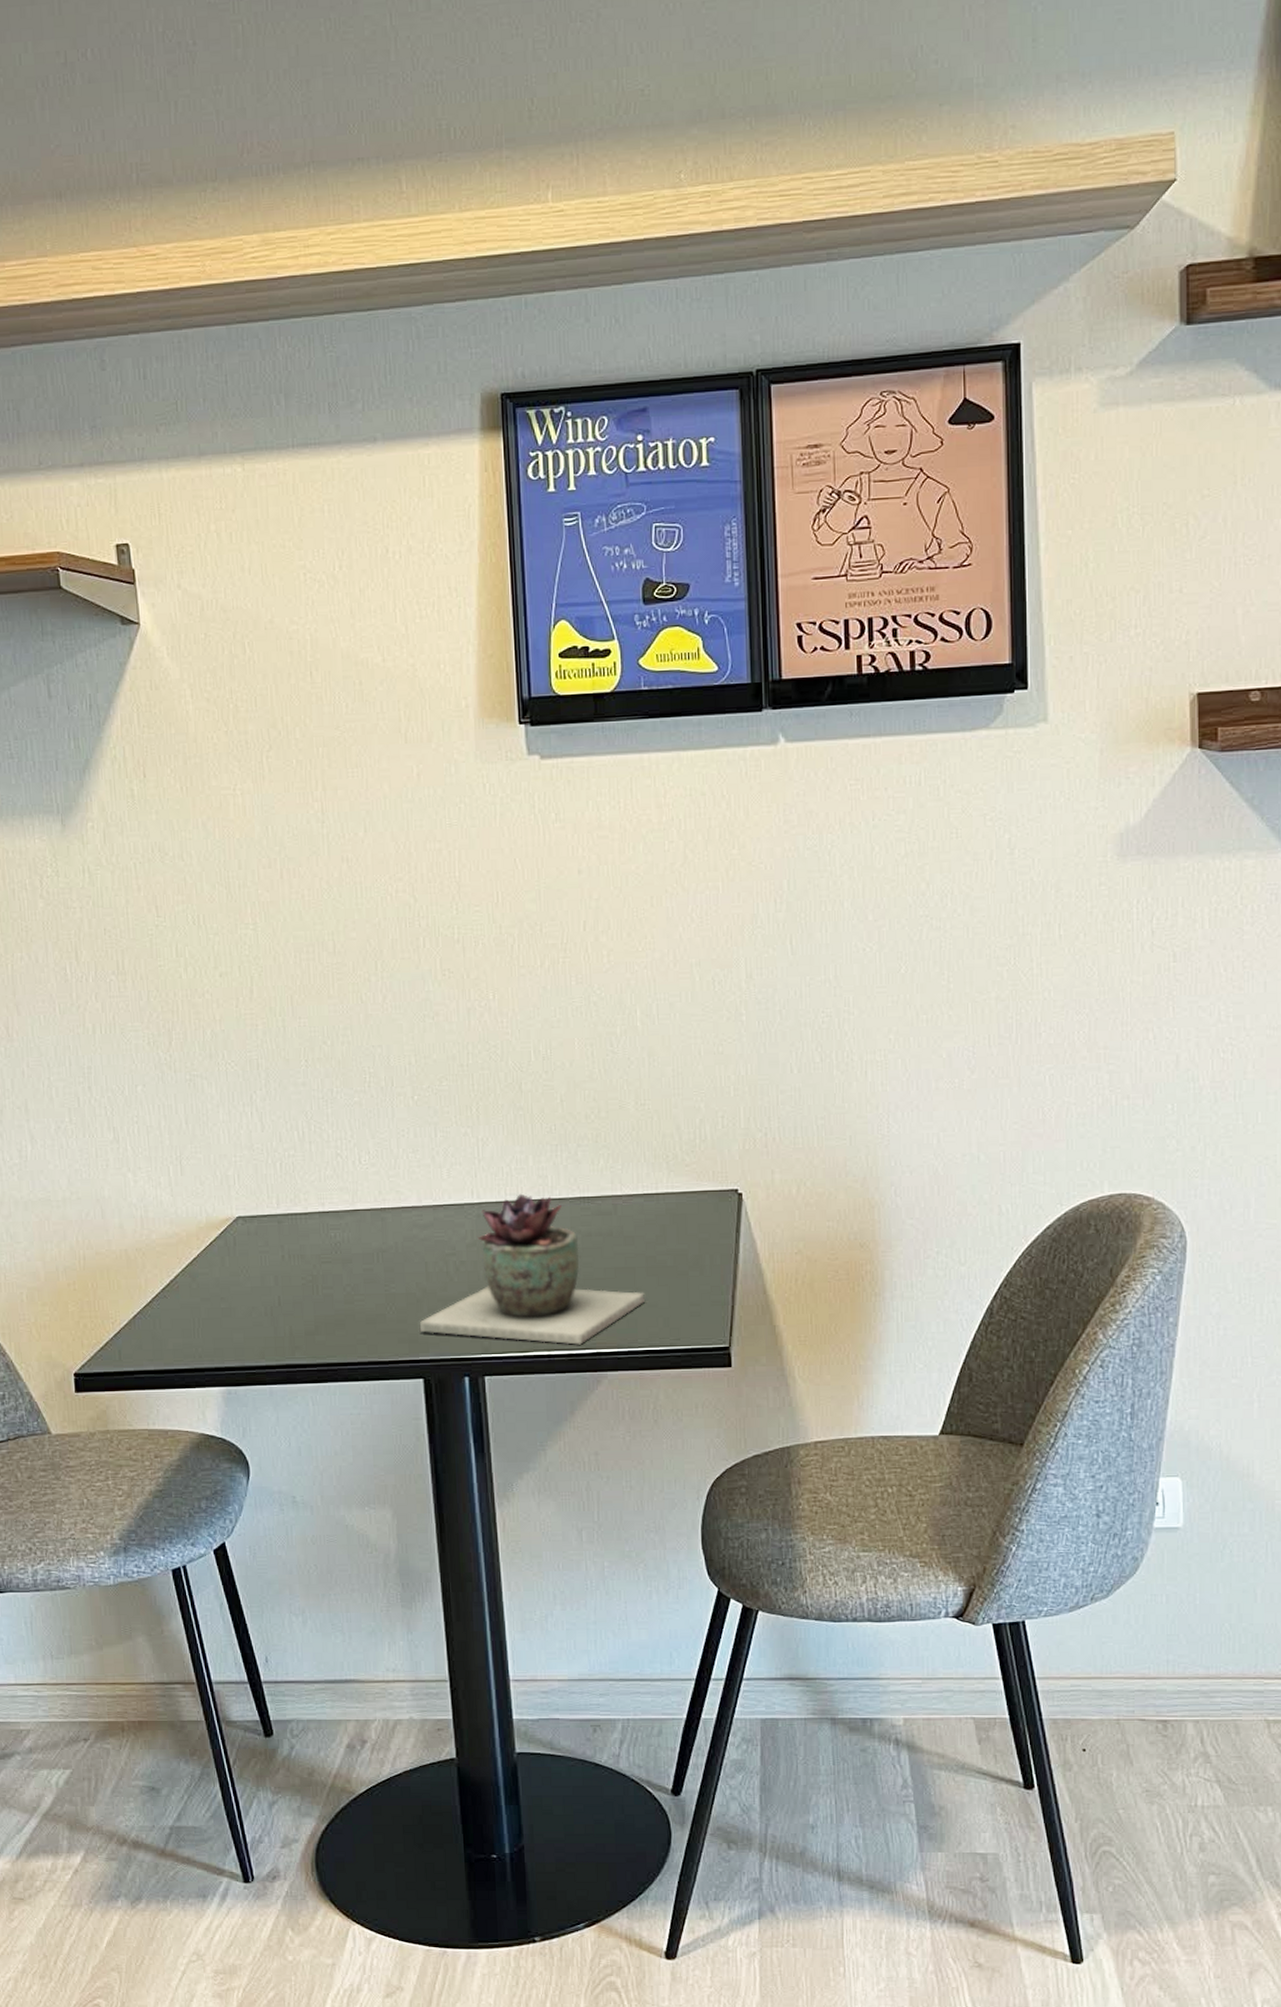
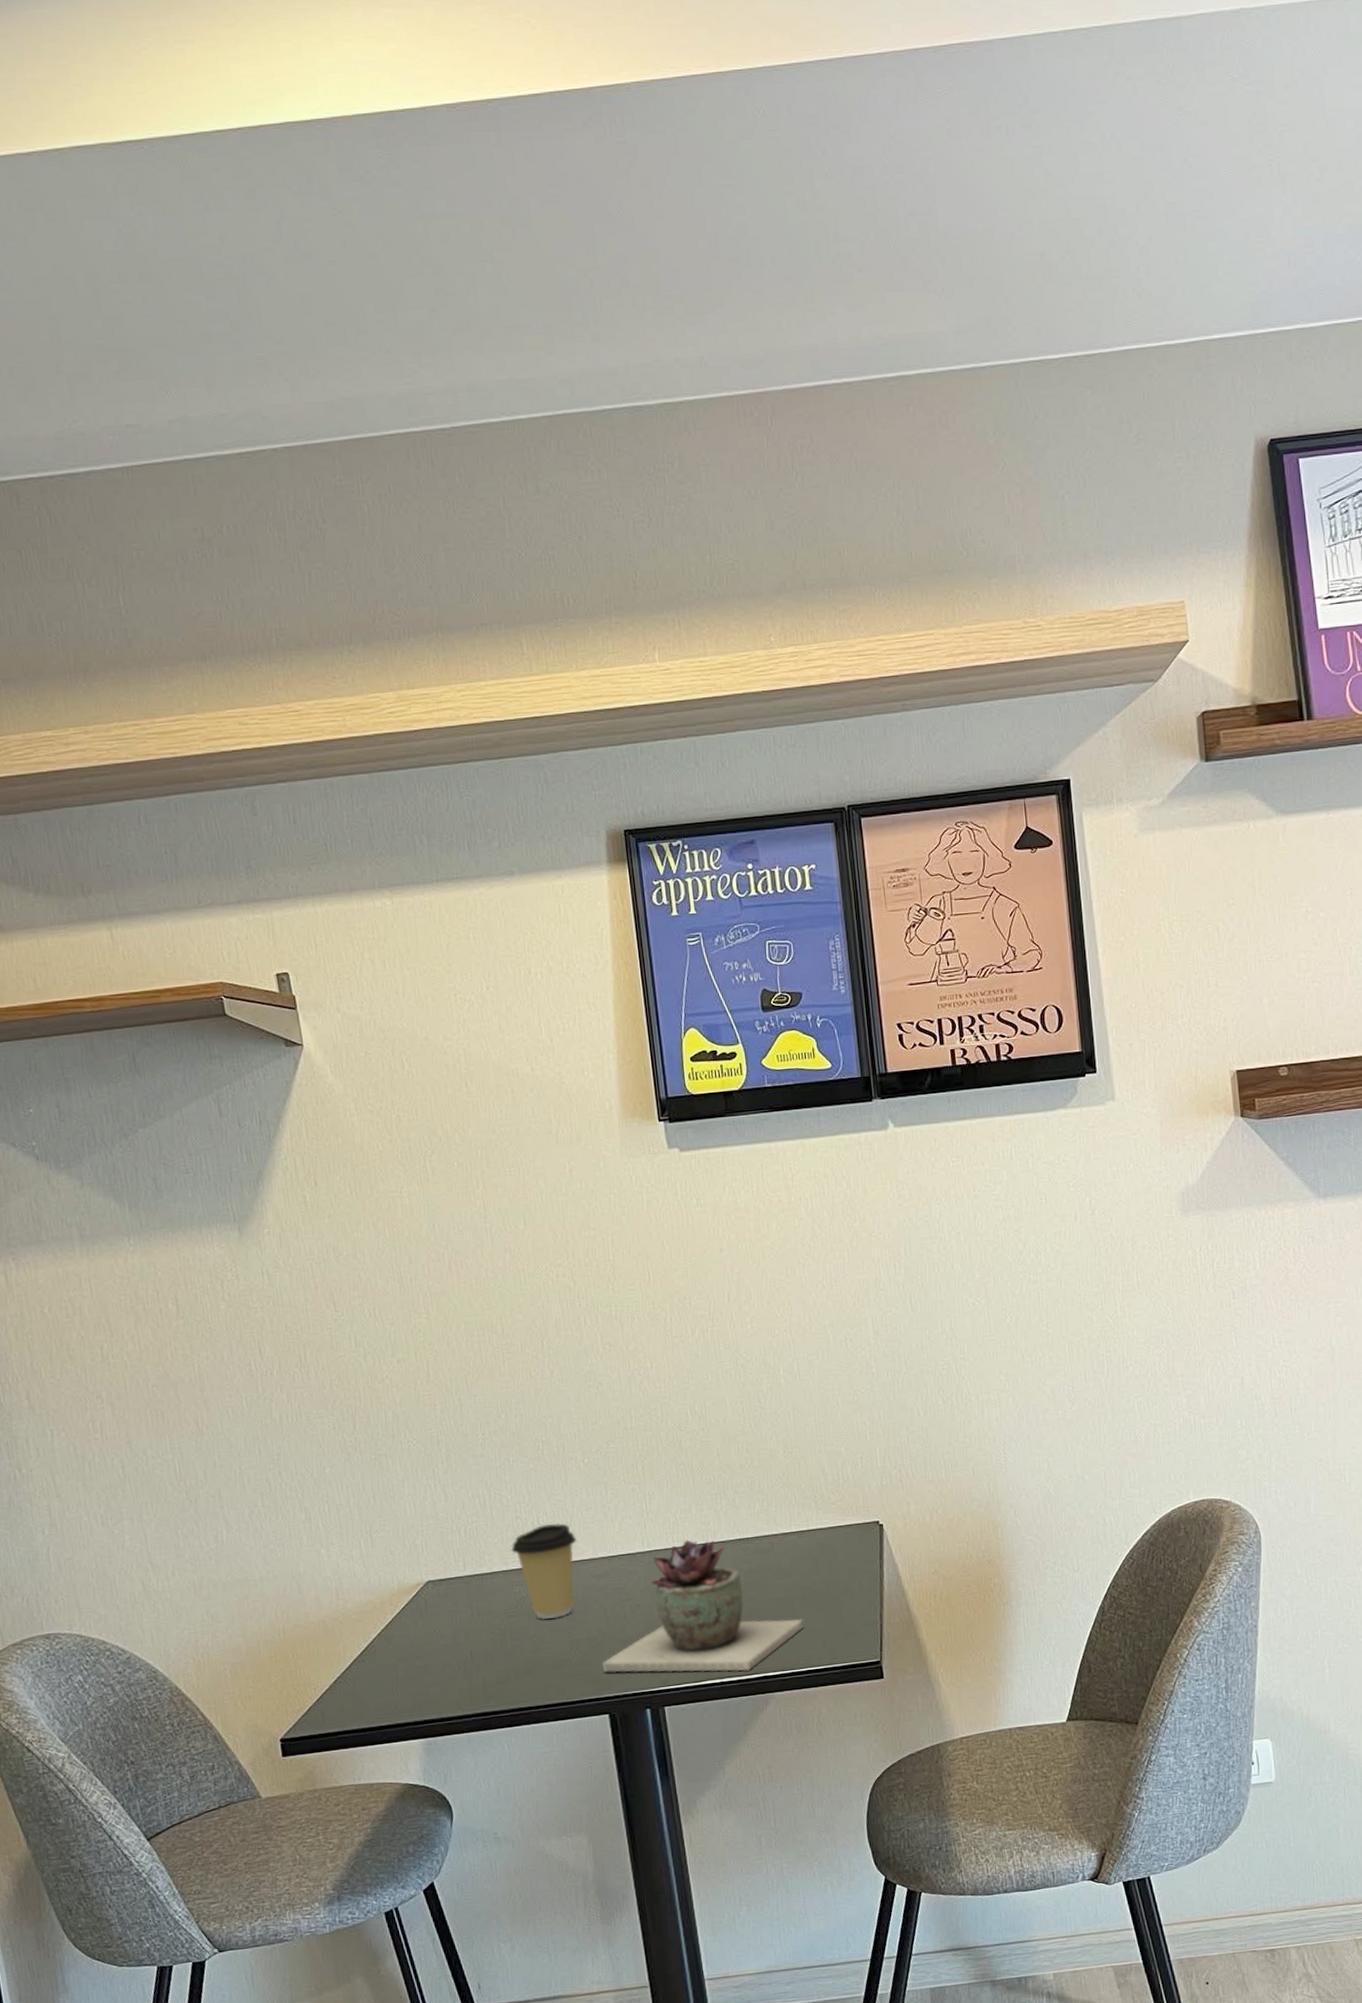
coffee cup: none [329,1165,400,1269] -> present [511,1523,577,1619]

